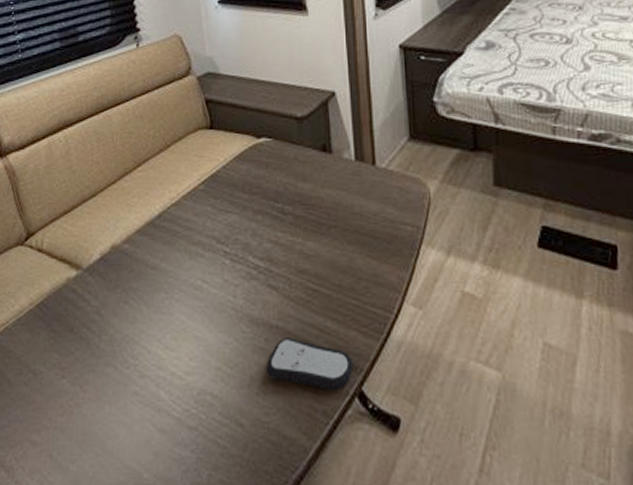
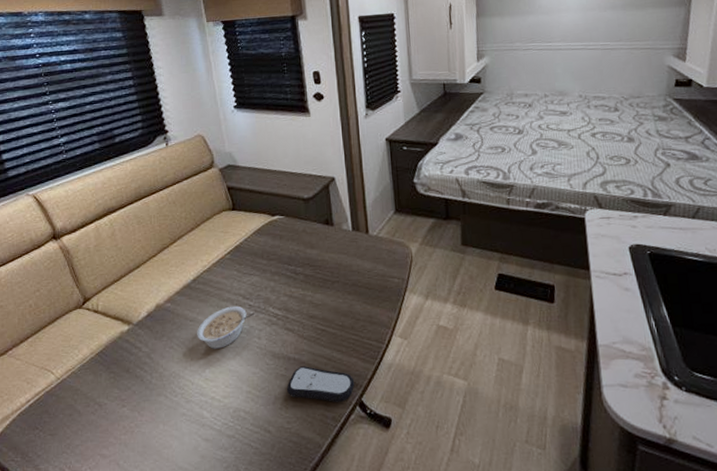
legume: none [158,252,231,308] -> present [197,305,255,349]

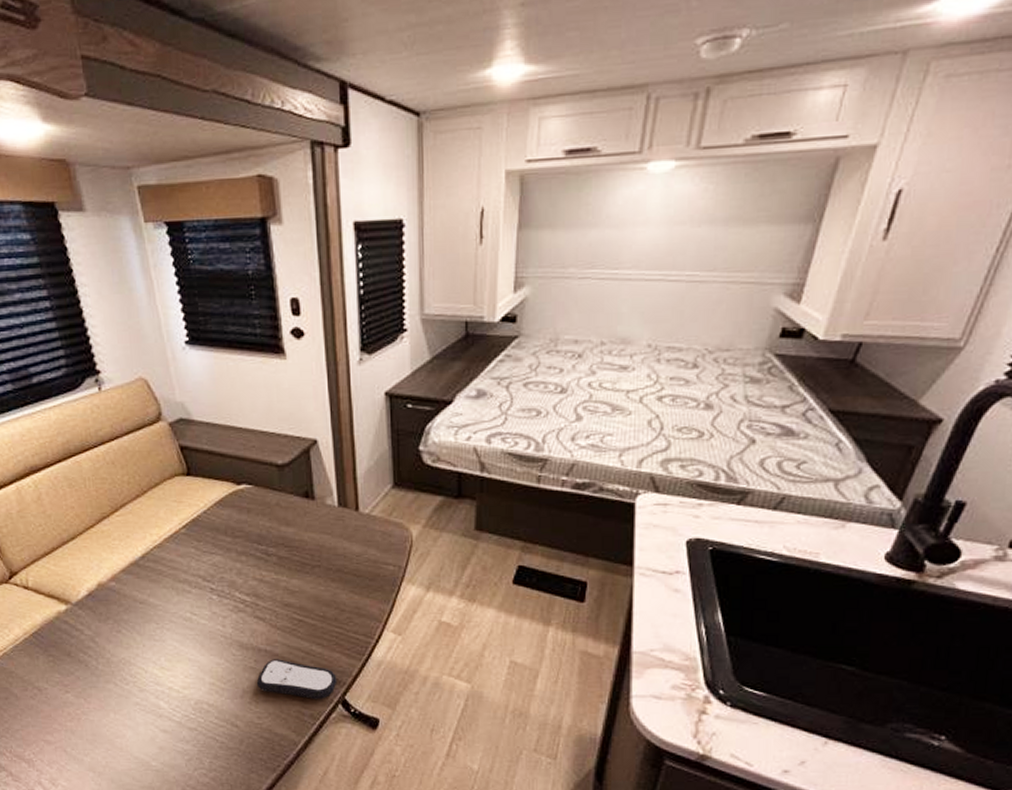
legume: present [197,305,255,349] -> none [148,588,218,636]

